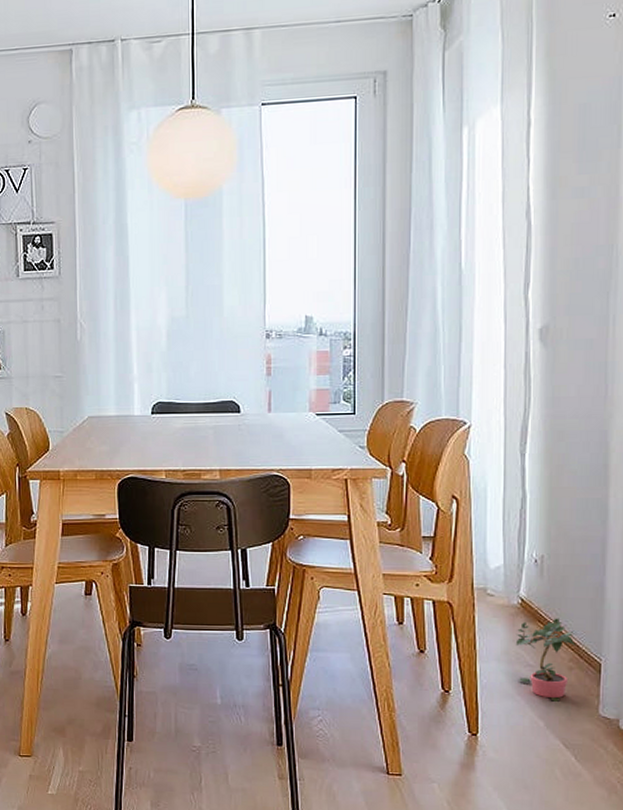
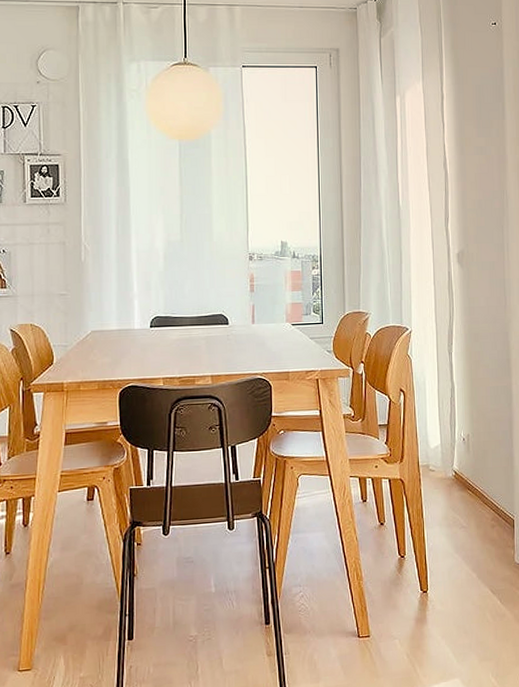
potted plant: present [515,618,576,702] -> none [452,485,496,556]

